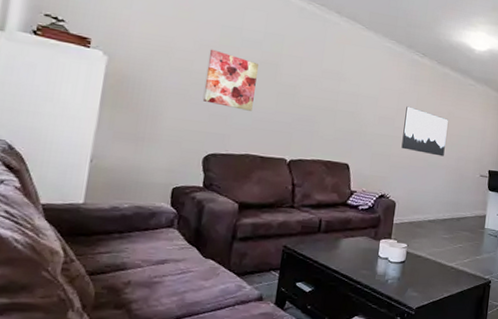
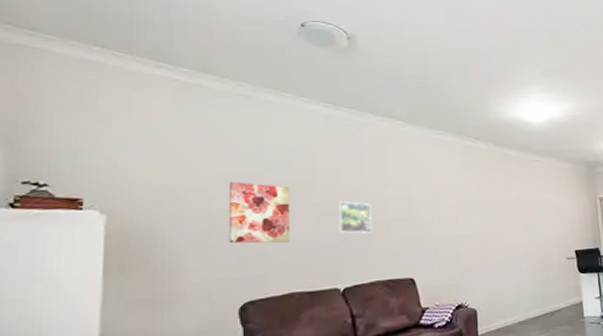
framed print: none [293,85,324,118] -> present [337,201,372,234]
wall art: present [401,106,448,157] -> none [468,198,521,248]

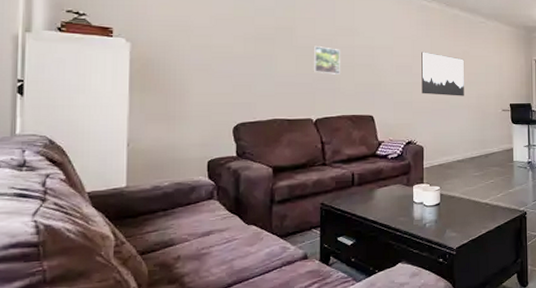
wall art: present [228,181,289,244] -> none [225,22,274,77]
wall art: none [468,198,521,248] -> present [421,52,464,96]

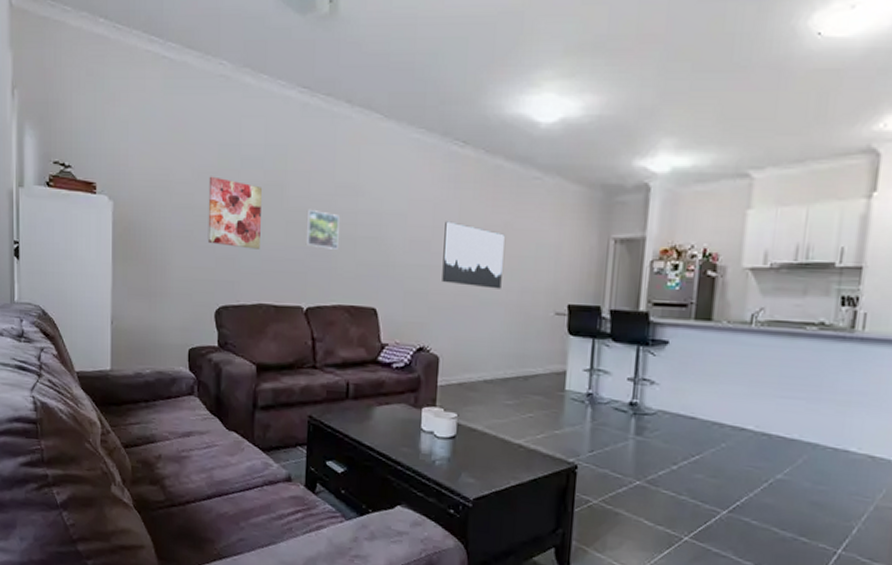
wall art: none [225,22,274,77] -> present [207,176,262,249]

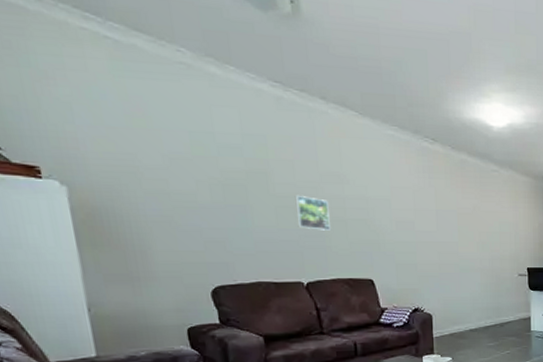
wall art: present [207,176,262,249] -> none [183,163,251,232]
wall art: present [442,221,505,289] -> none [424,205,476,258]

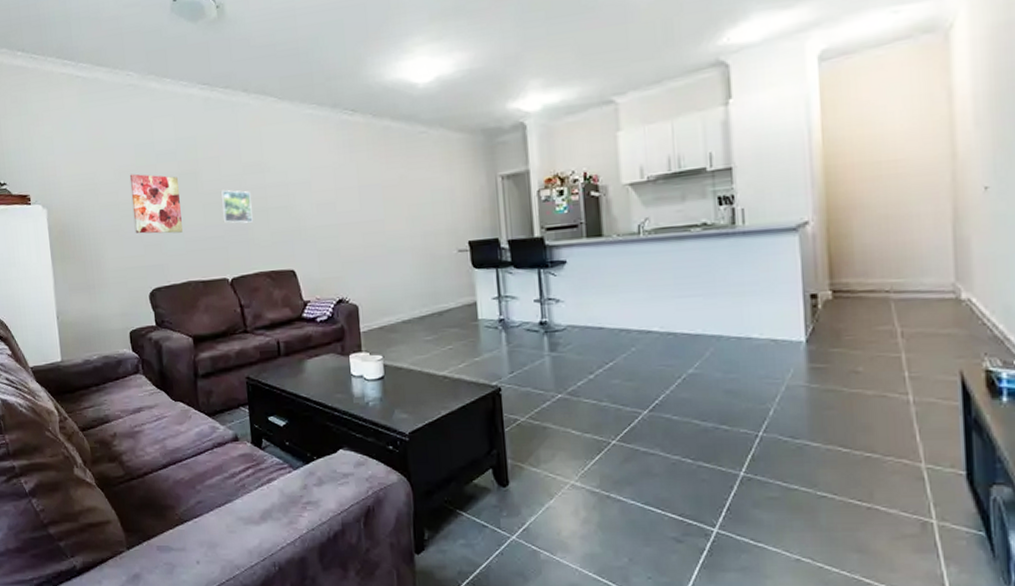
wall art: none [183,163,251,232] -> present [129,173,183,234]

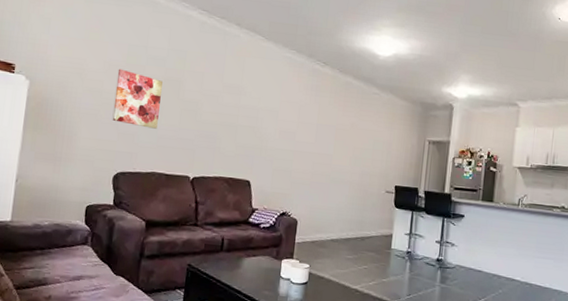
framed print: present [220,189,253,223] -> none [196,101,225,134]

